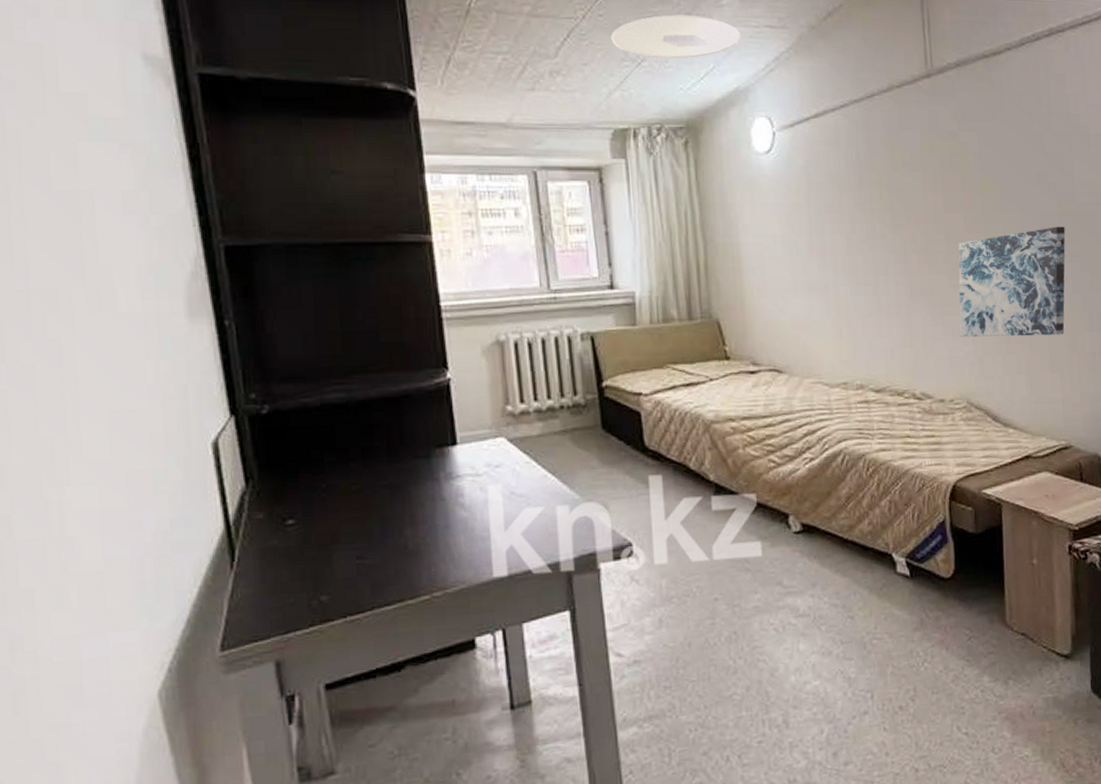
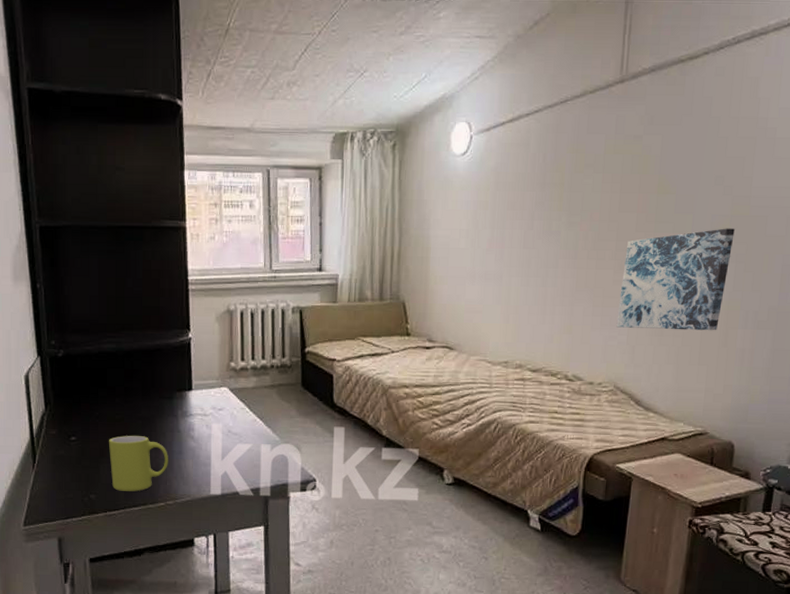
mug: none [342,510,431,587] -> present [108,436,168,492]
ceiling light: present [610,14,741,59] -> none [340,28,453,69]

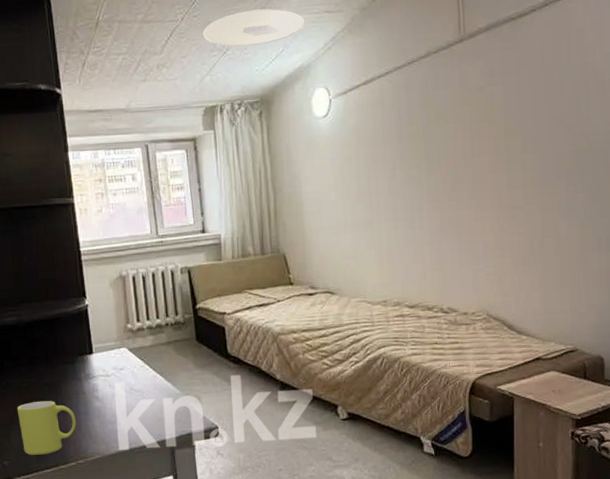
ceiling light: none [340,28,453,69] -> present [203,8,305,47]
wall art: present [616,228,735,331] -> none [482,162,579,261]

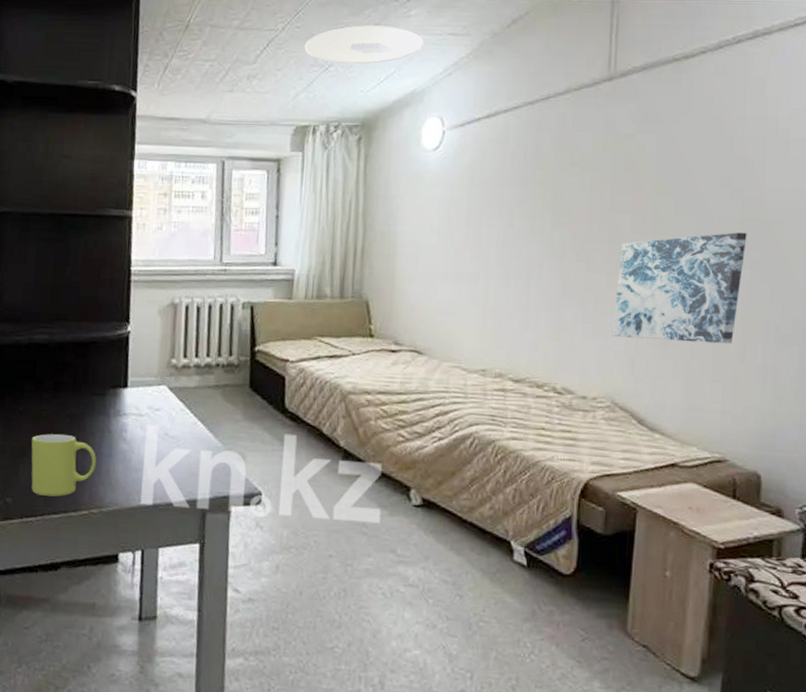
wall art: none [482,162,579,261] -> present [612,232,747,344]

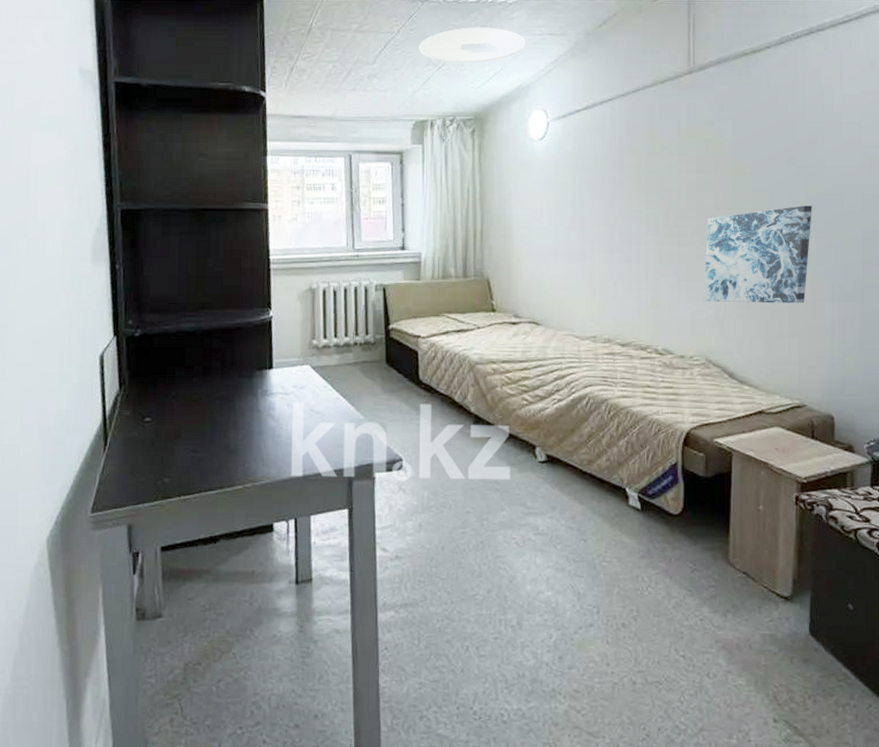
mug: present [31,434,96,497] -> none [184,416,247,474]

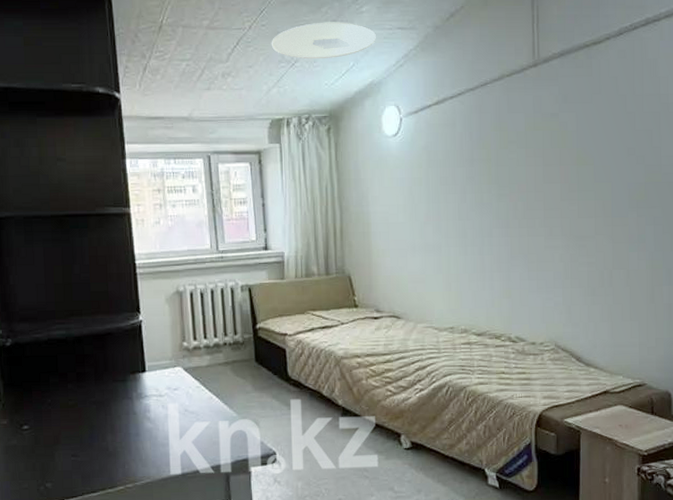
wall art: present [703,205,812,304] -> none [551,194,650,290]

